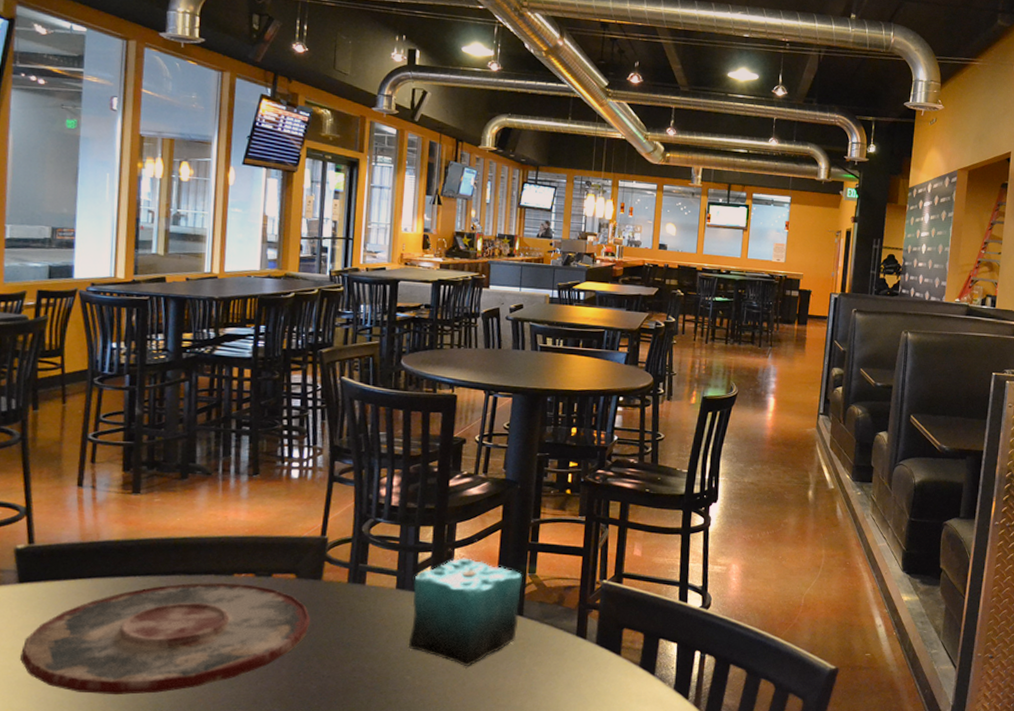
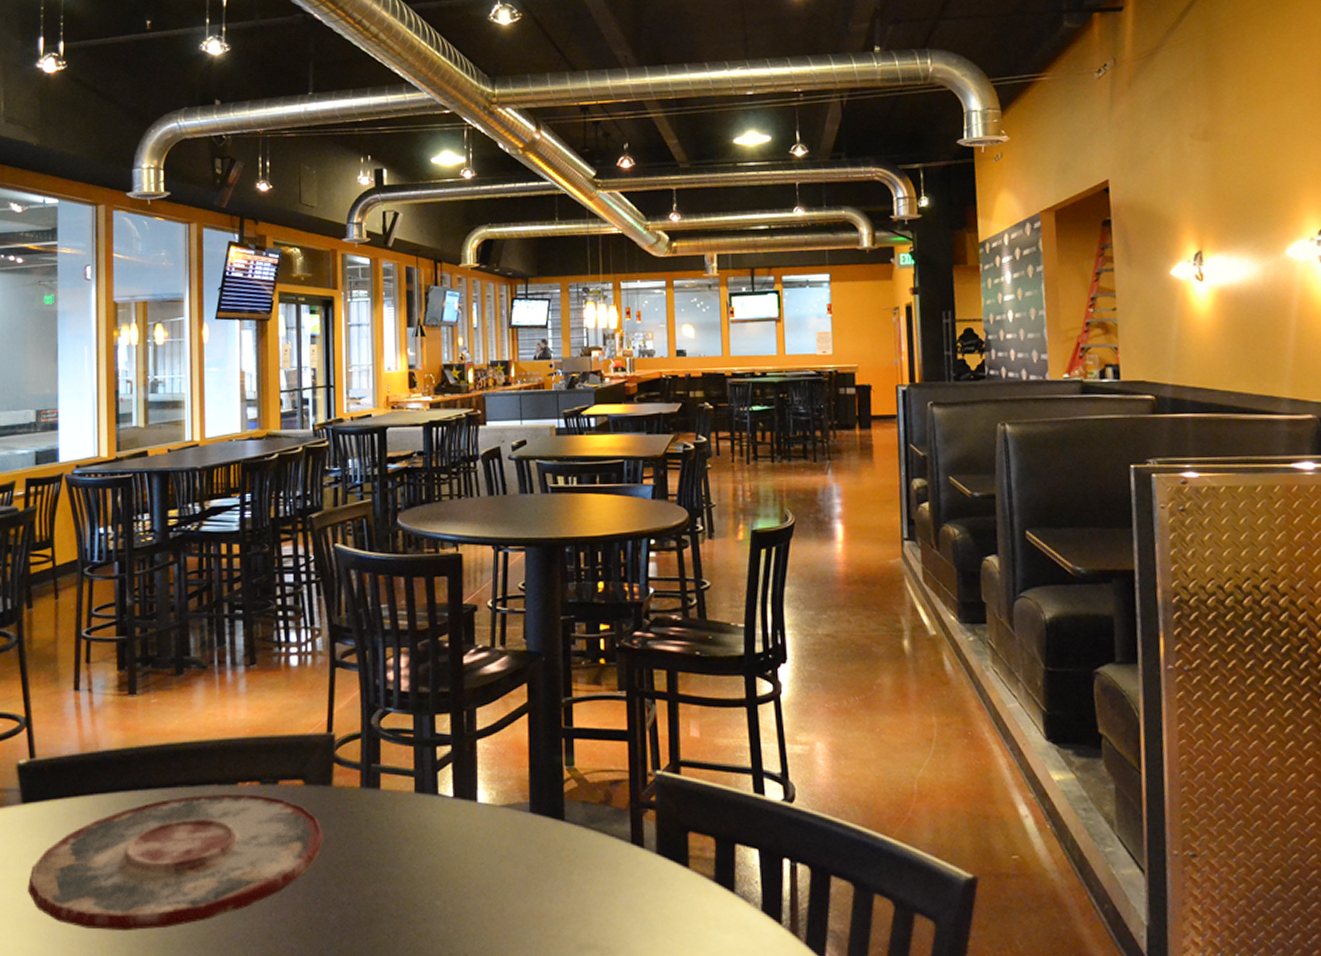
candle: present [409,539,522,666] -> none [434,726,560,886]

